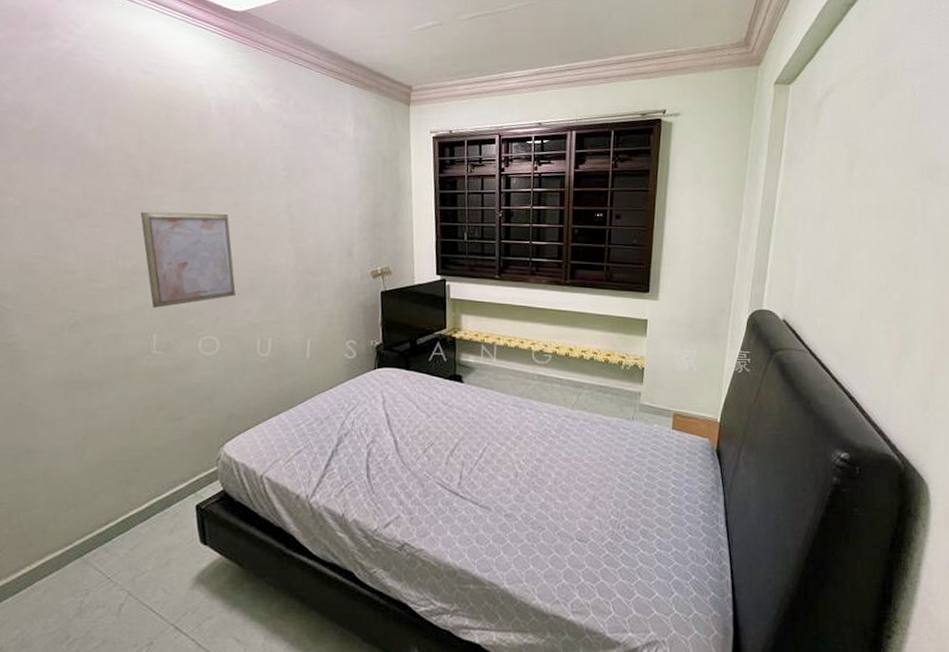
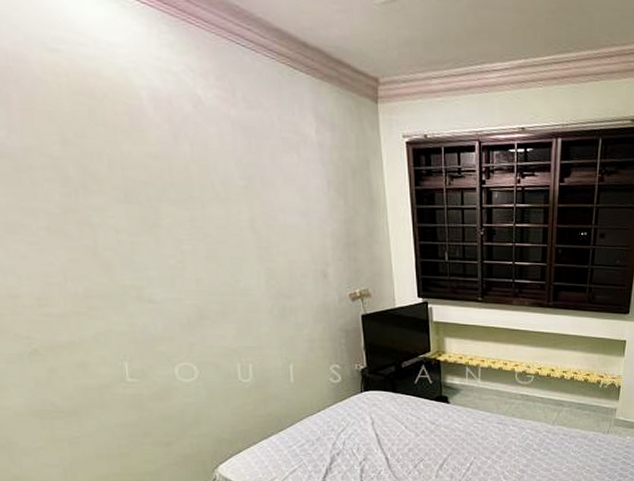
wall art: present [140,211,236,308] -> none [81,226,206,334]

